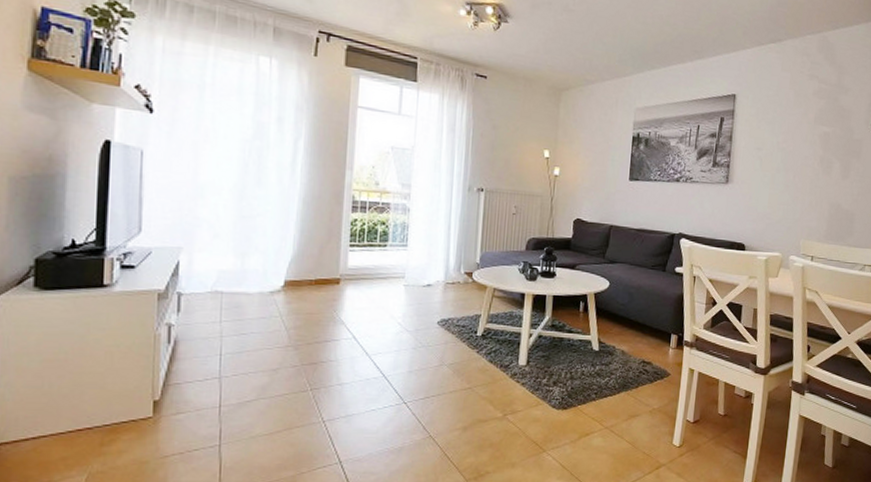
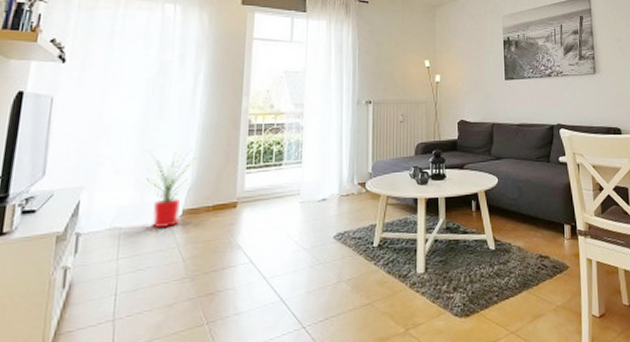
house plant: none [236,219,297,296] -> present [136,149,196,228]

